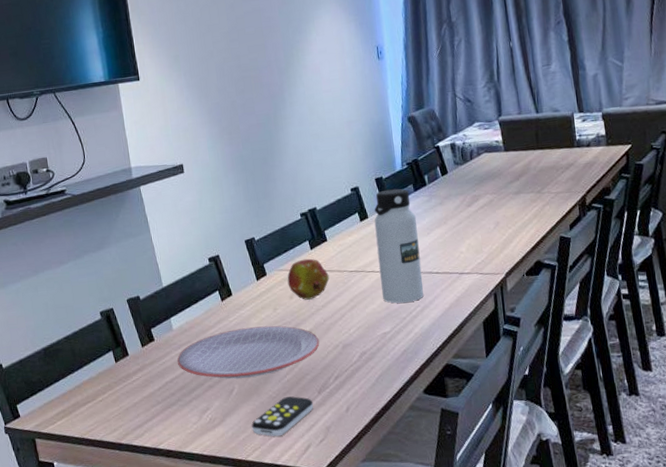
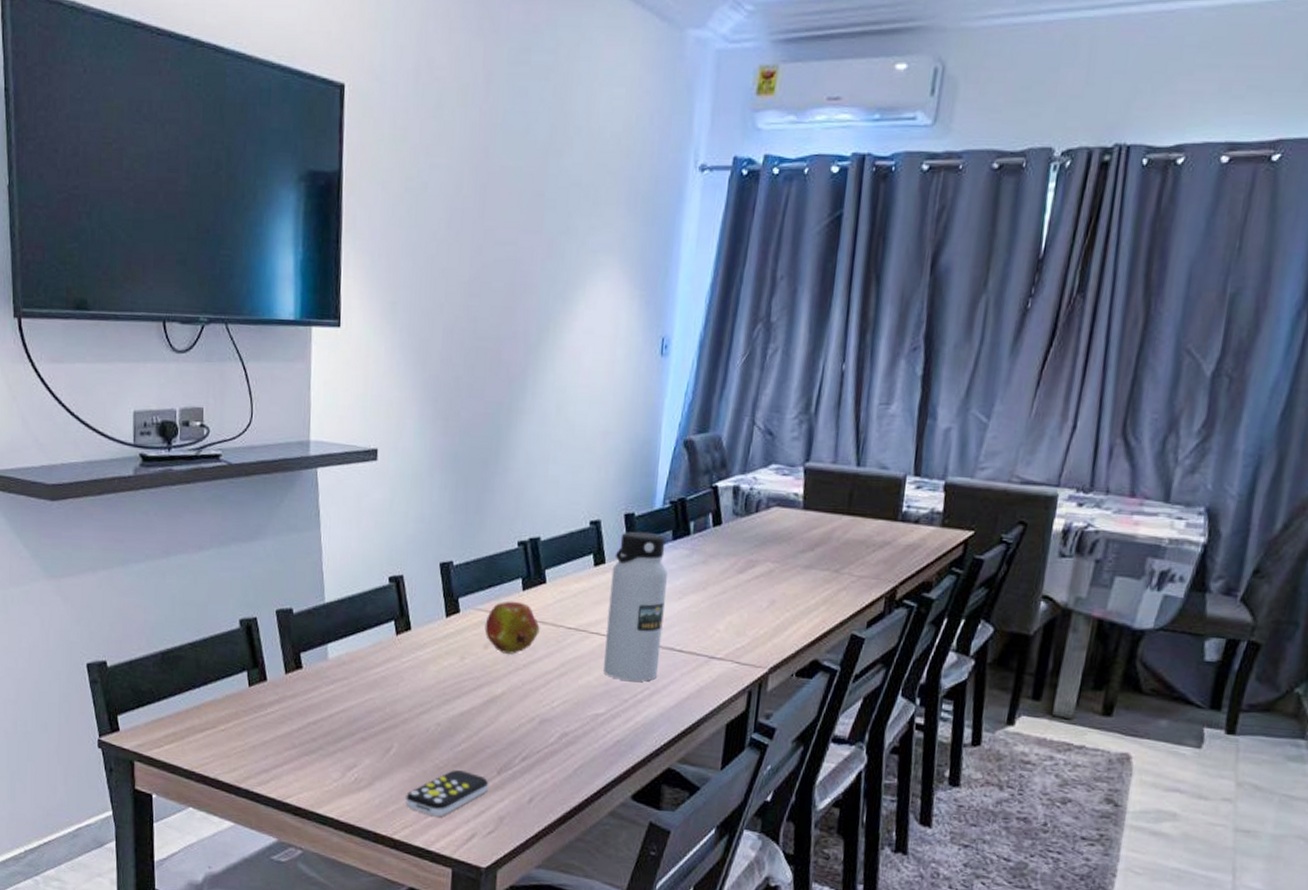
plate: present [177,325,320,379] -> none [327,673,512,738]

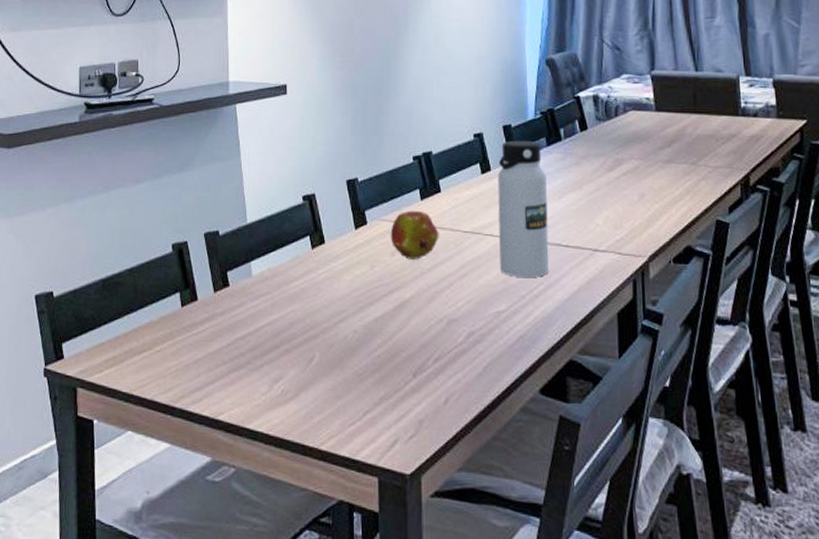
remote control: present [405,770,489,817] -> none [330,376,406,424]

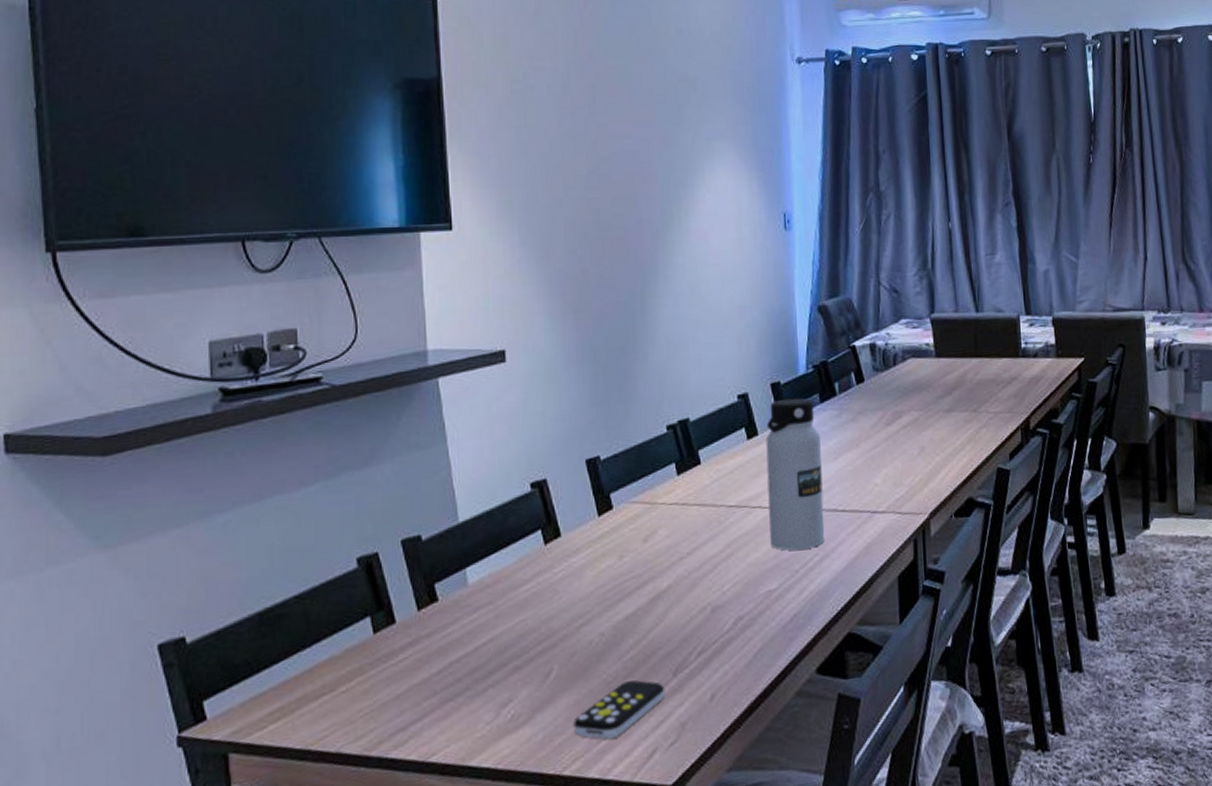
remote control: none [330,376,406,424] -> present [573,680,666,740]
fruit: present [390,210,439,260] -> none [641,487,700,545]

